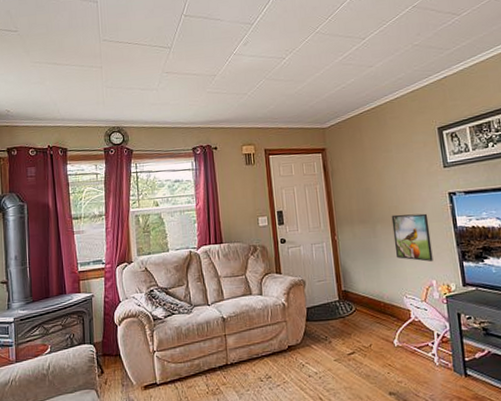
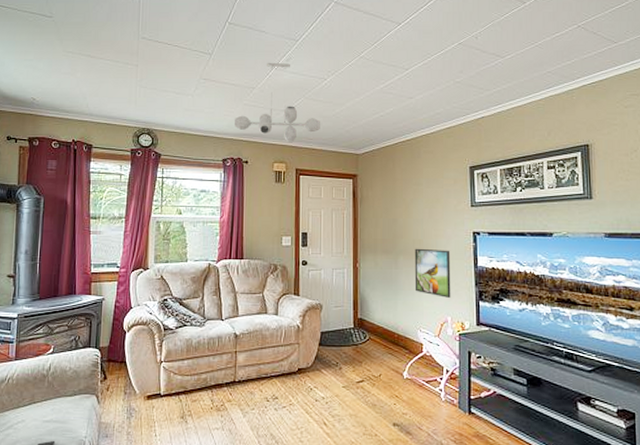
ceiling light fixture: none [200,47,284,125] -> present [235,62,320,142]

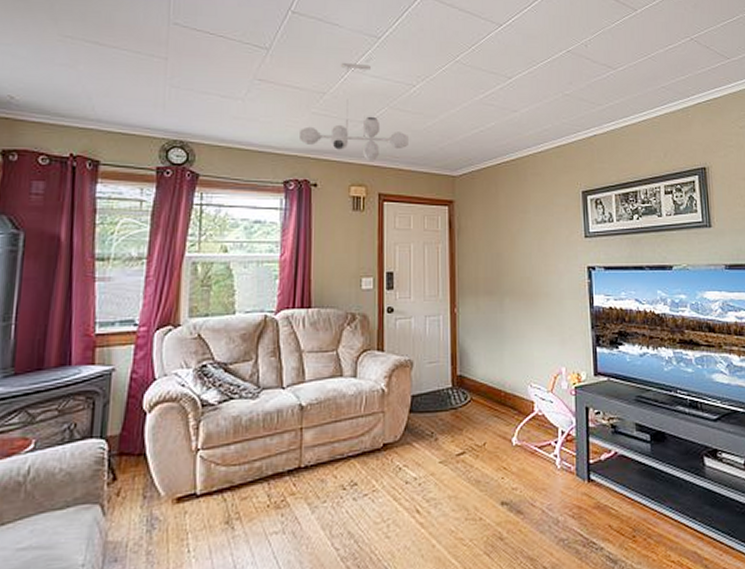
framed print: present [414,248,451,298] -> none [522,287,565,345]

